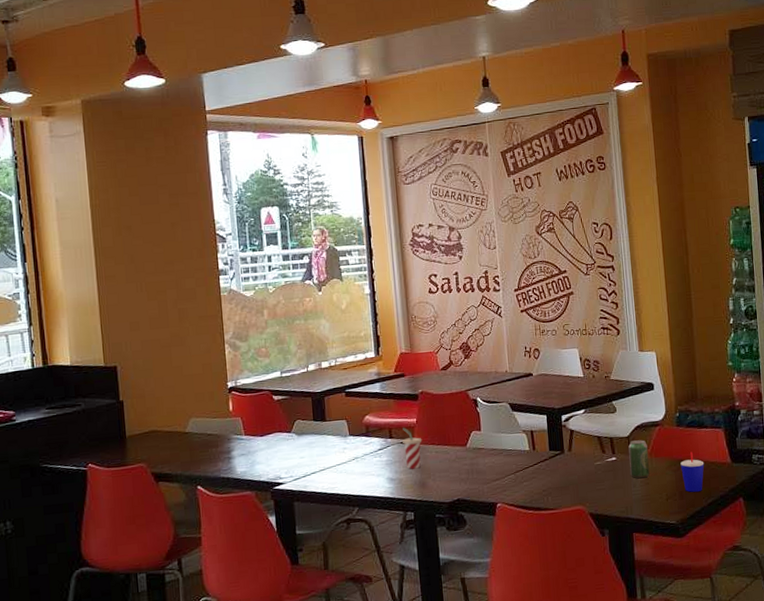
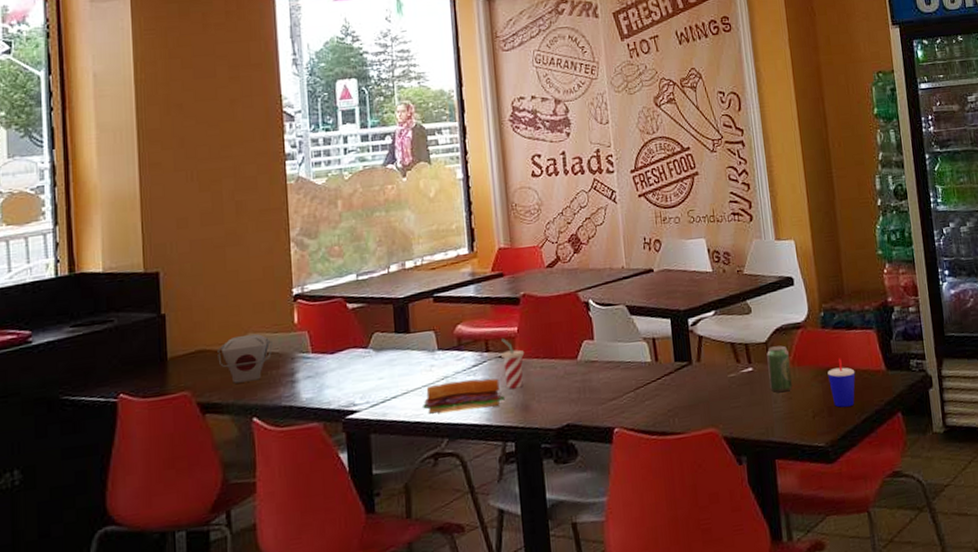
takeout container: none [167,418,212,458] -> present [217,333,273,384]
submarine sandwich: none [336,460,407,487] -> present [422,378,506,414]

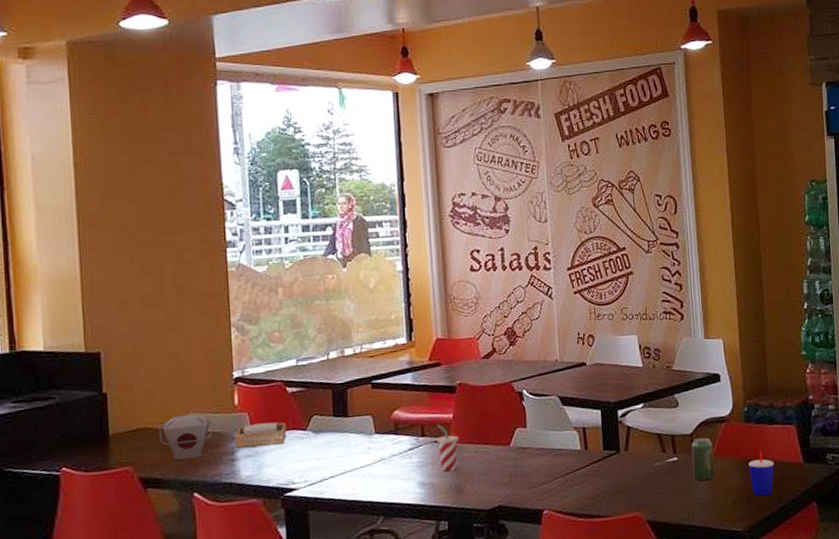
napkin holder: none [294,340,348,370] -> present [234,422,287,449]
submarine sandwich: present [422,378,506,414] -> none [358,461,440,493]

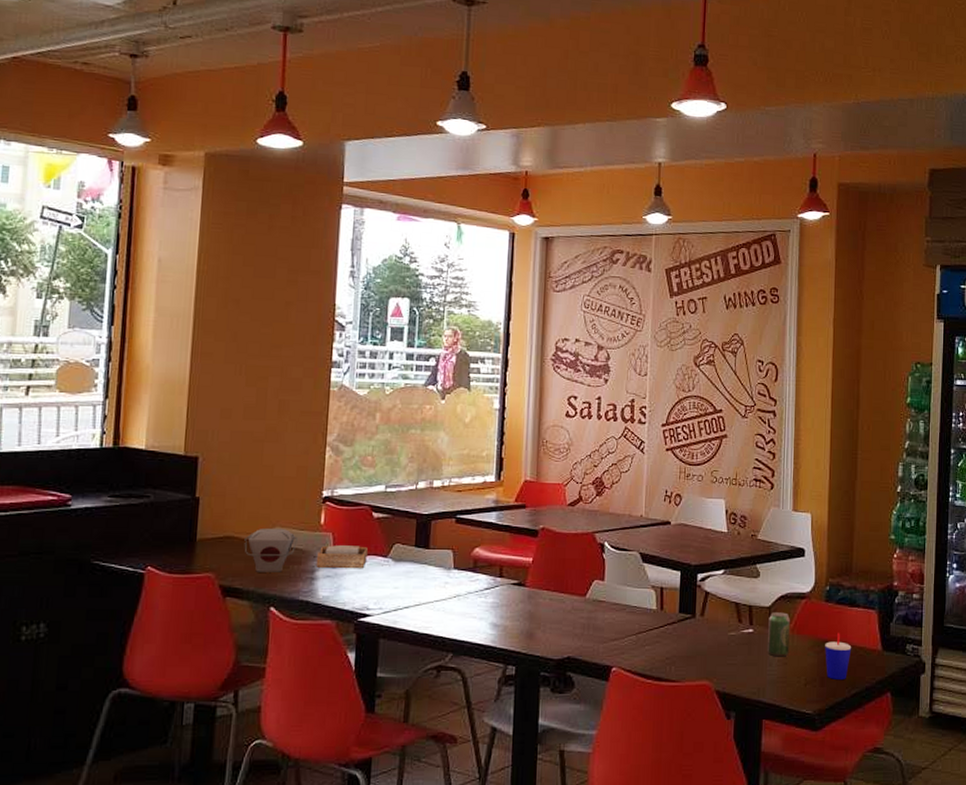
beverage cup: present [436,423,459,472] -> none [513,566,536,616]

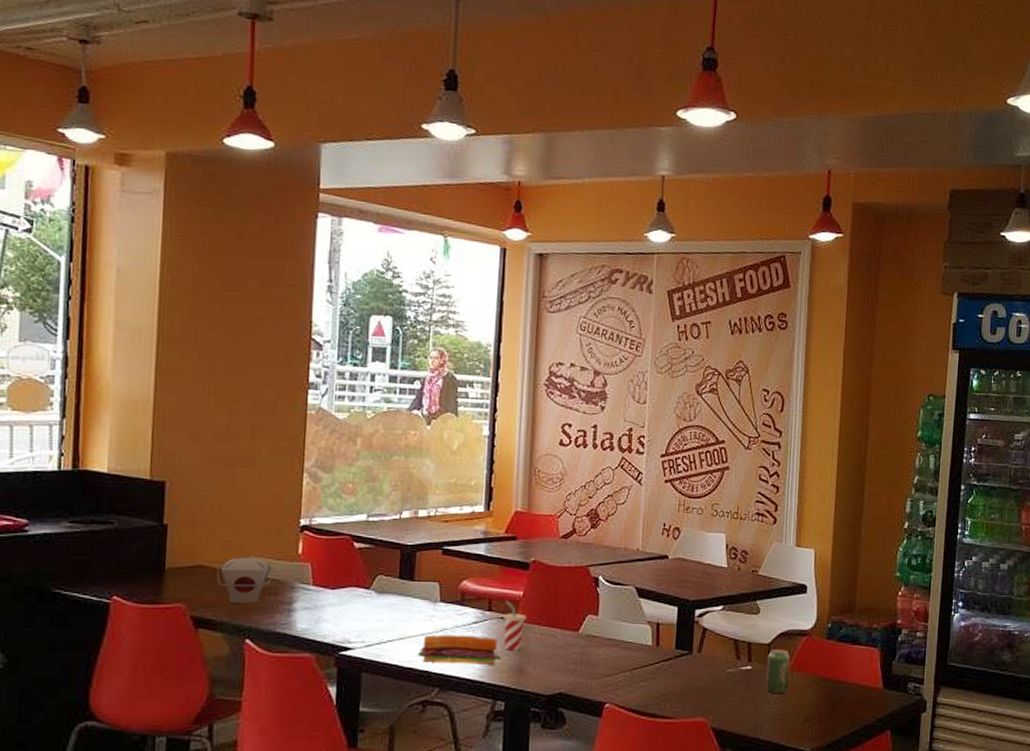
napkin holder: present [316,545,369,569] -> none [293,576,350,601]
submarine sandwich: none [431,601,513,630] -> present [416,634,502,665]
beverage cup: none [513,566,536,616] -> present [503,599,527,651]
beverage cup: present [825,632,852,679] -> none [824,670,852,717]

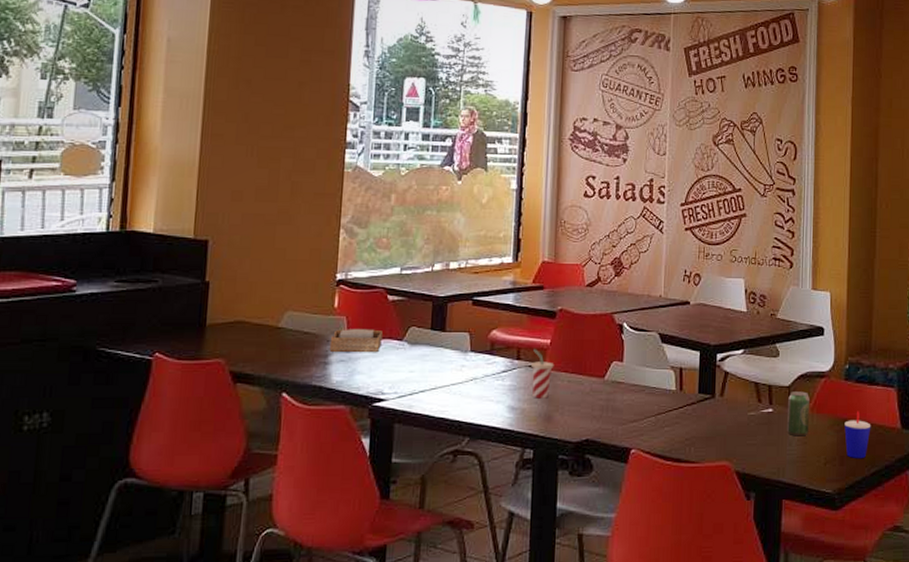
takeout container: present [216,557,274,604] -> none [255,312,311,357]
napkin holder: none [293,576,350,601] -> present [329,329,384,353]
submarine sandwich: present [416,634,502,665] -> none [447,384,531,413]
beverage cup: none [824,670,852,717] -> present [844,411,871,458]

